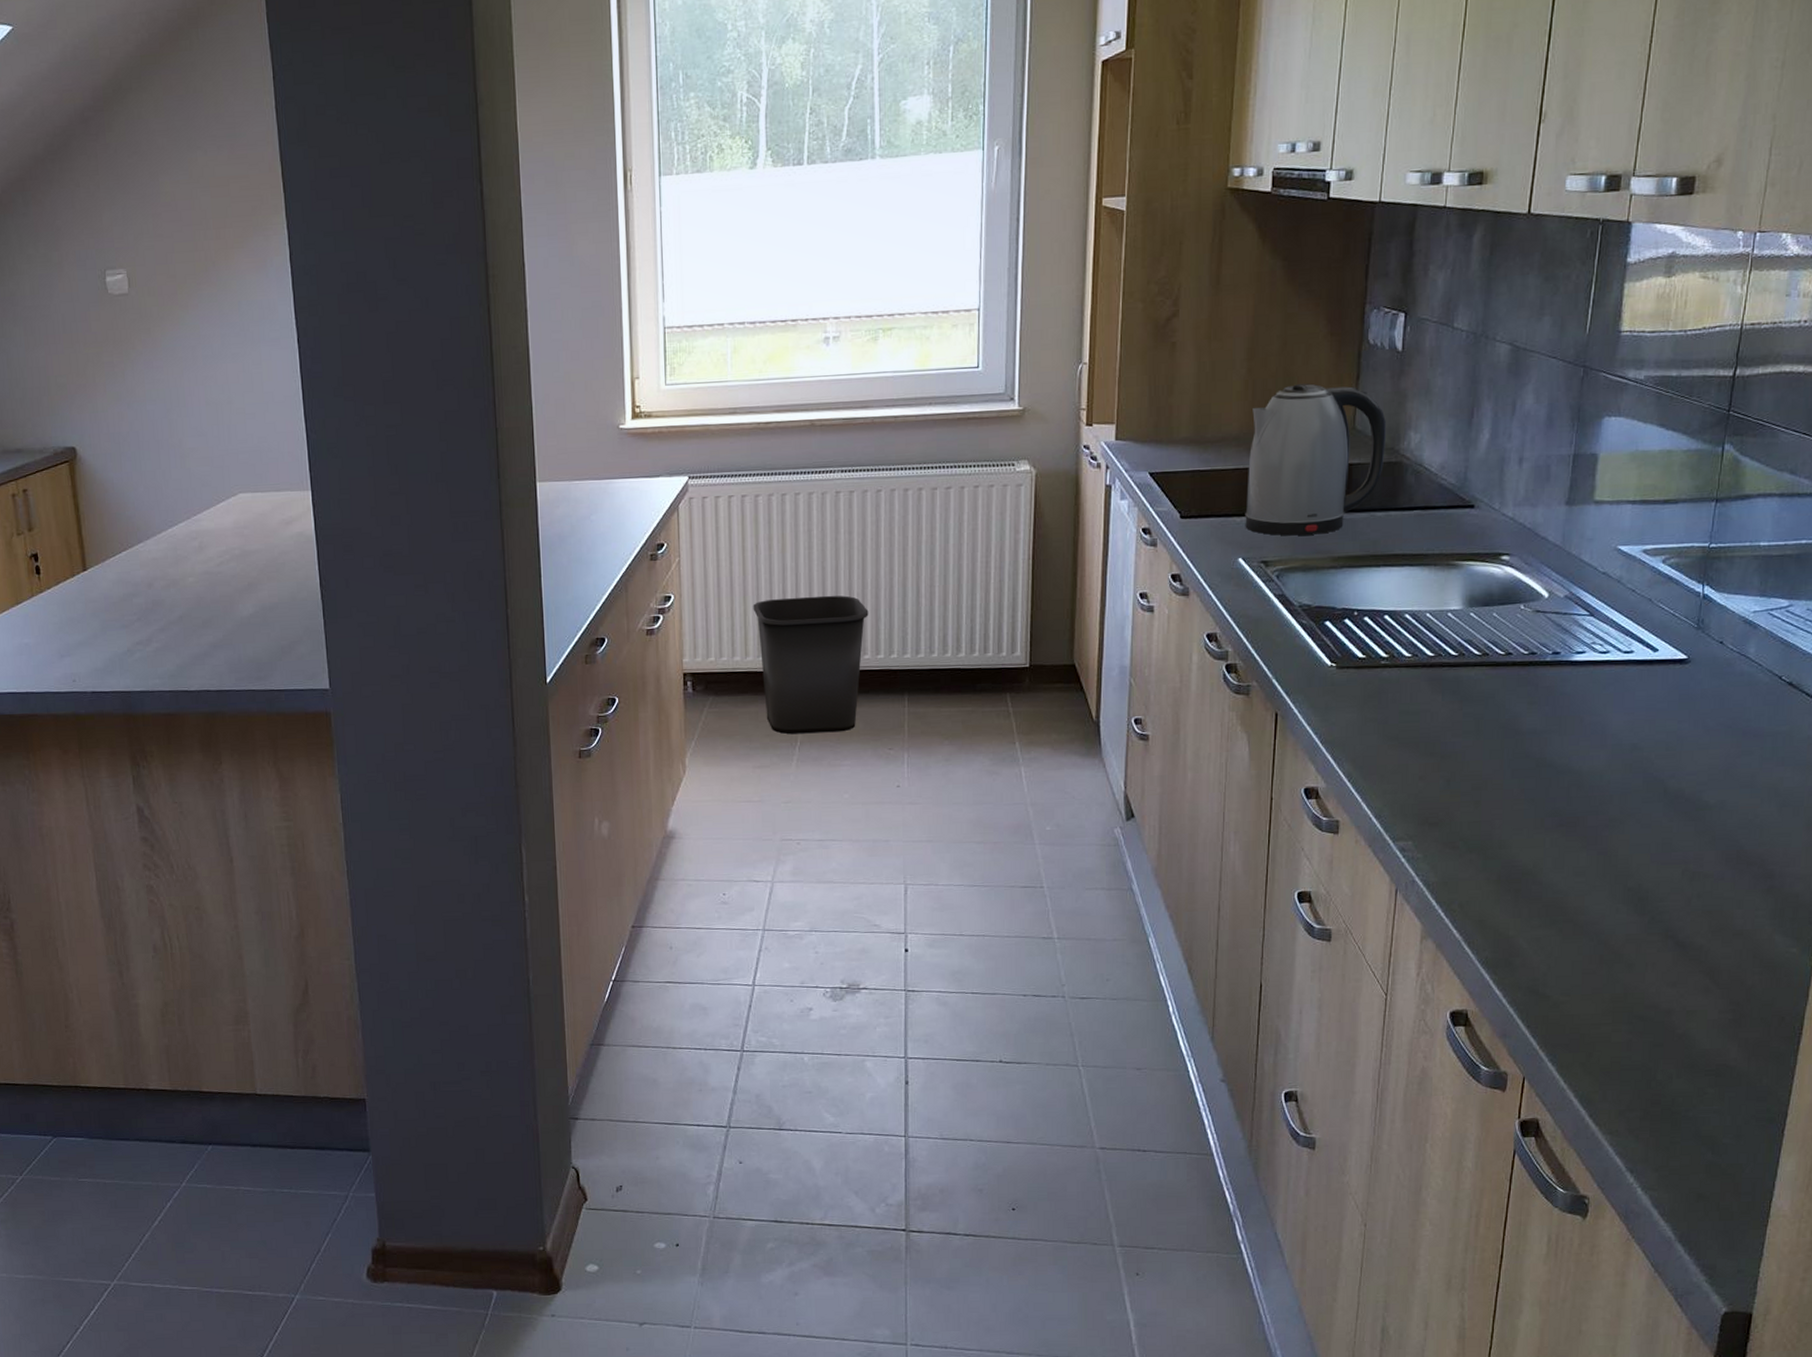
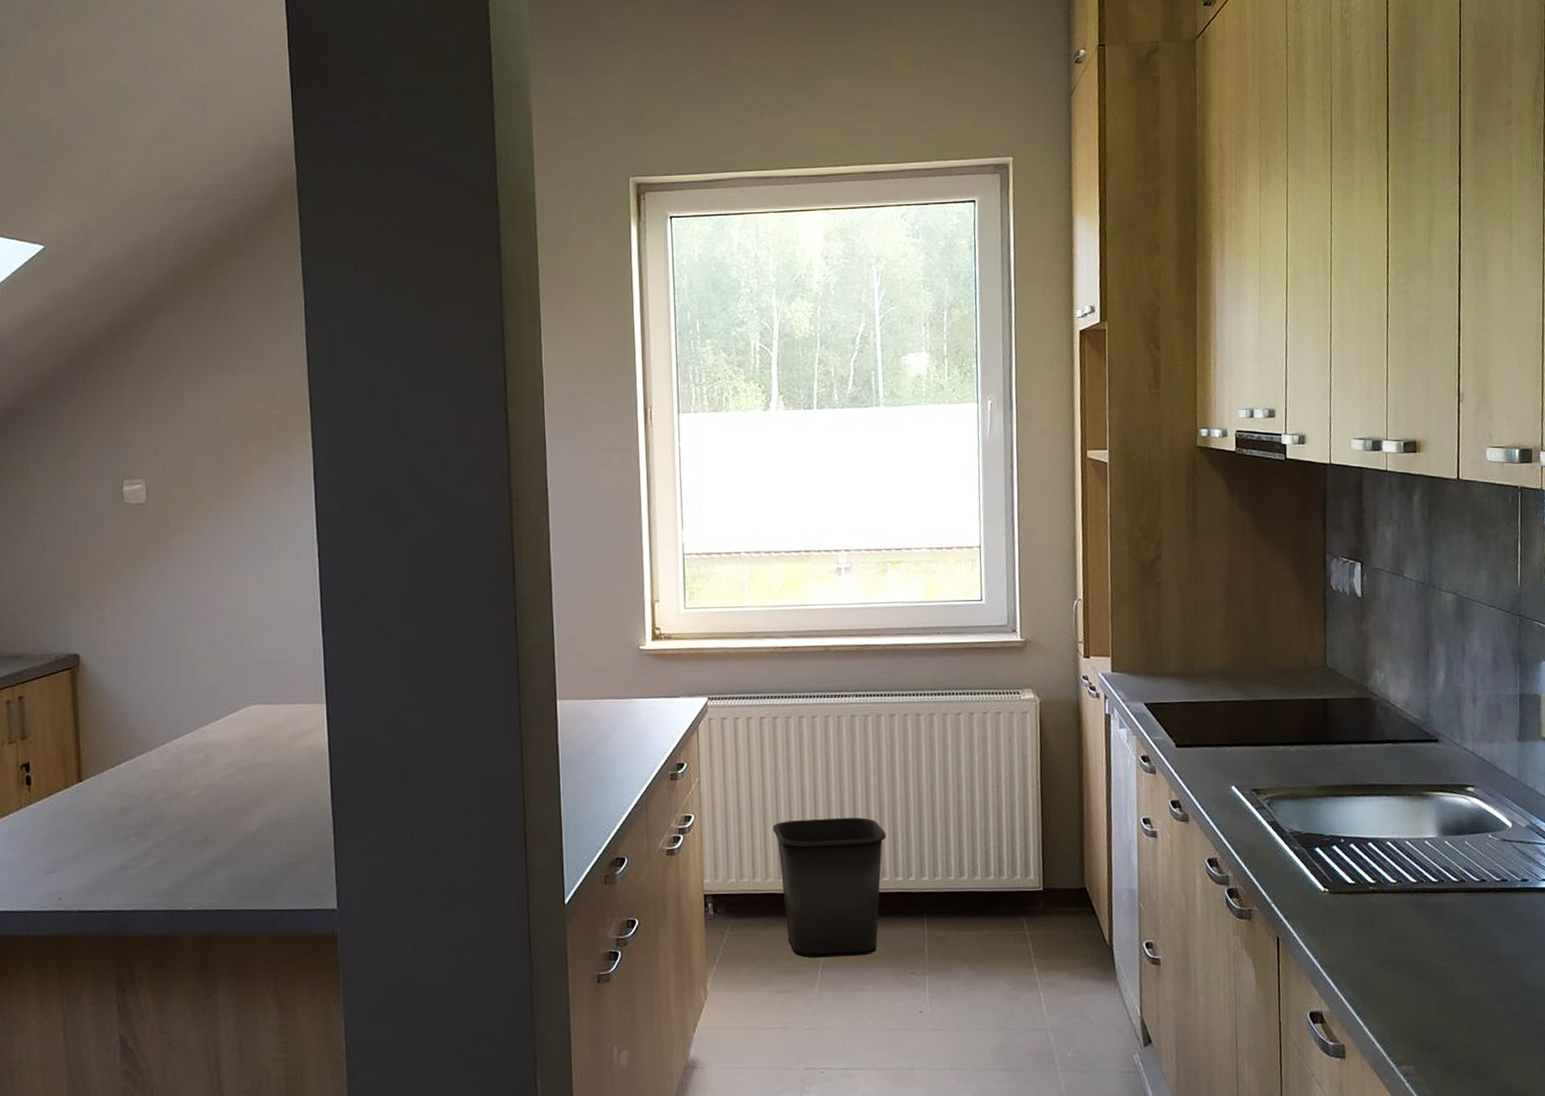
kettle: present [1245,383,1386,536] -> none [1233,624,1355,766]

